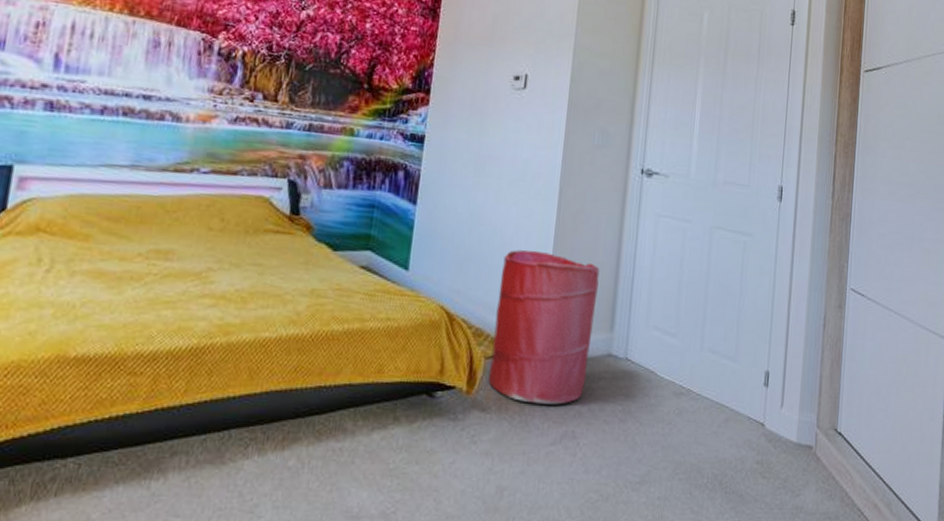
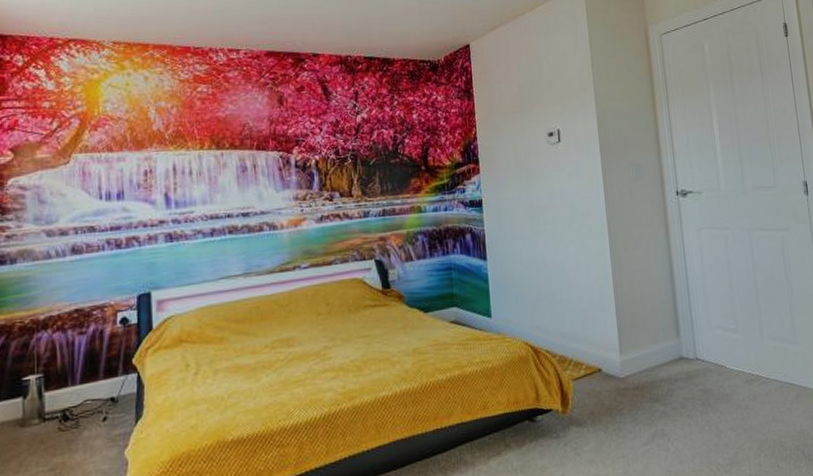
laundry hamper: present [488,250,600,405] -> none [571,279,664,412]

